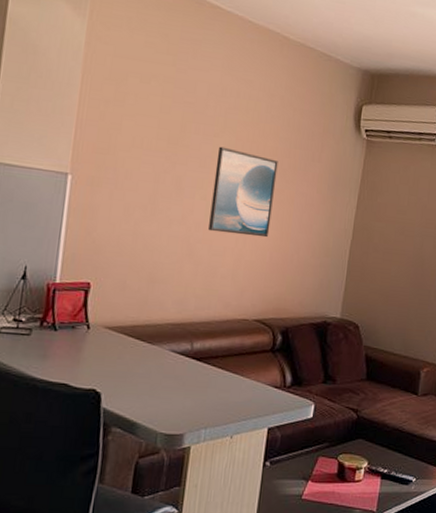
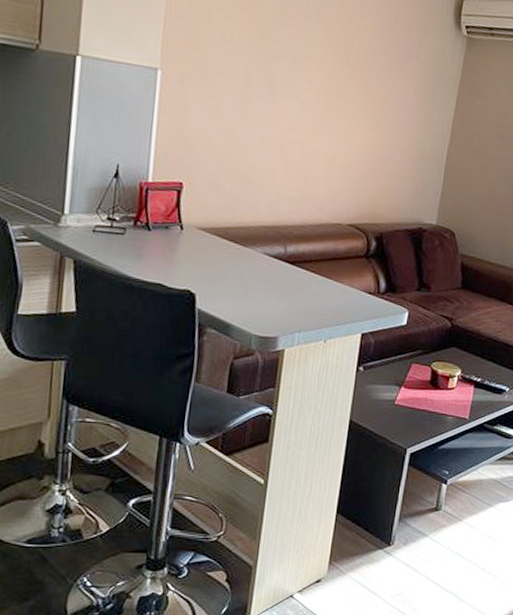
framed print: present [208,146,278,238] -> none [302,42,374,140]

